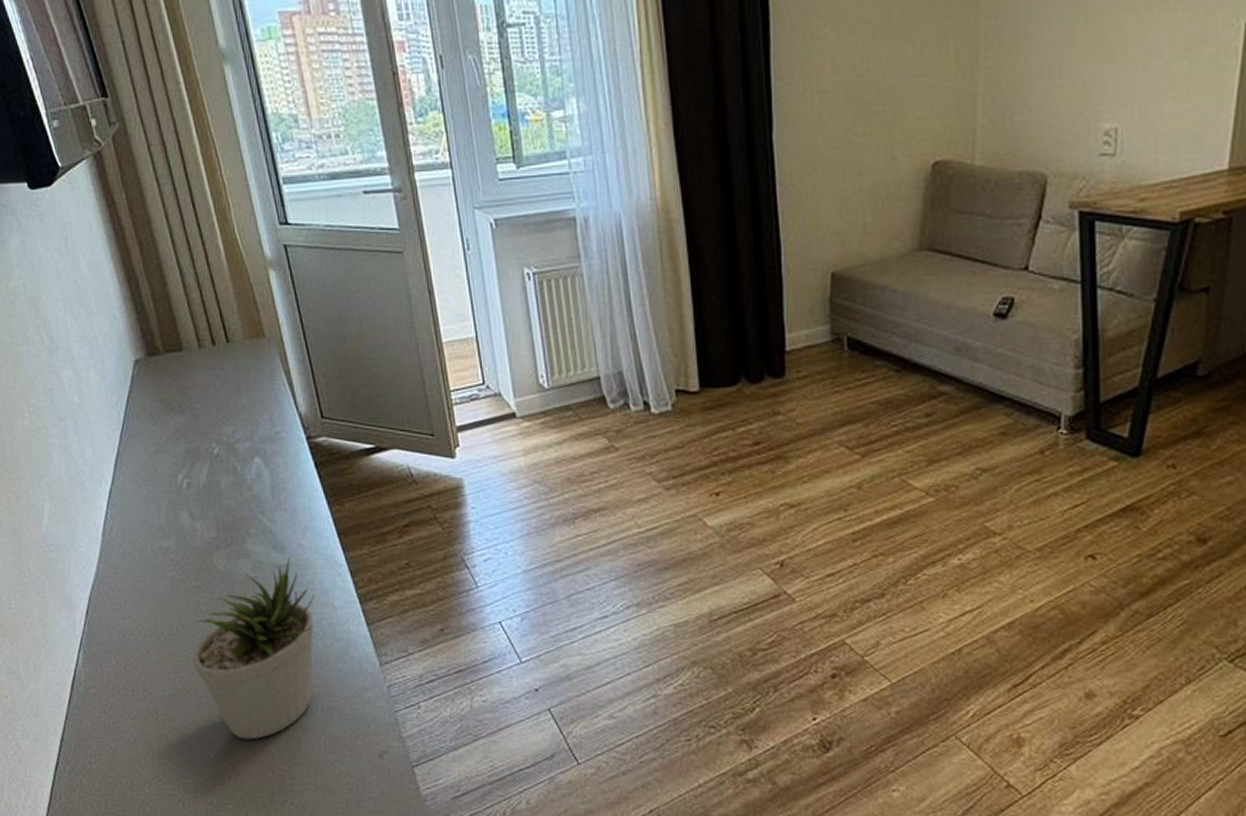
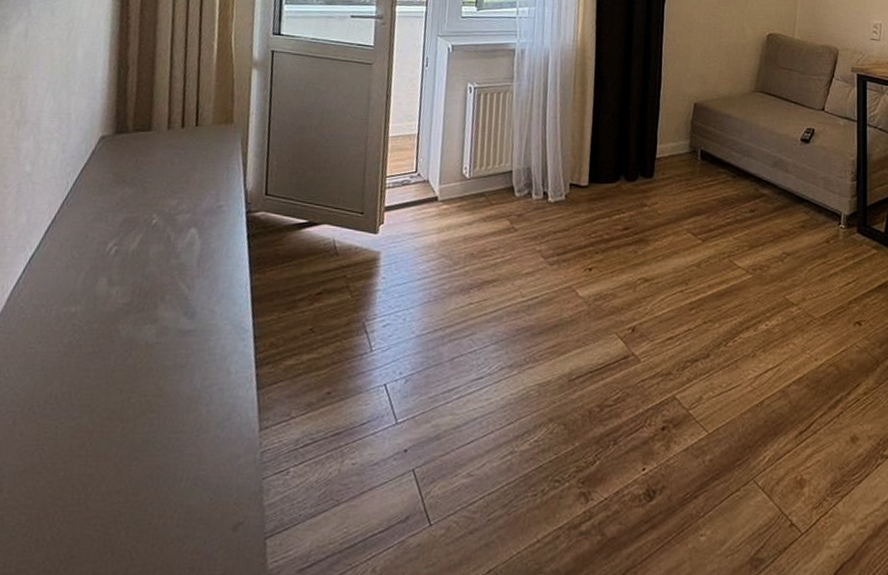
potted plant: present [192,558,315,740] -> none [60,324,213,517]

